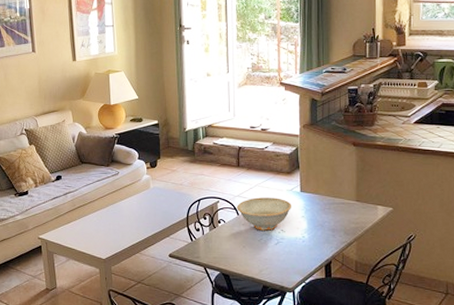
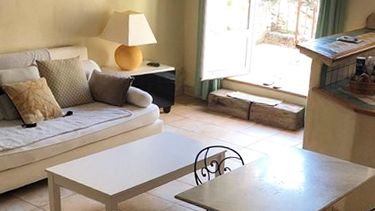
dish: present [237,197,292,231] -> none [243,150,294,181]

